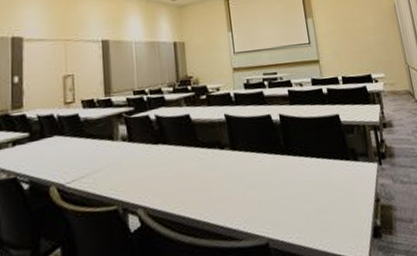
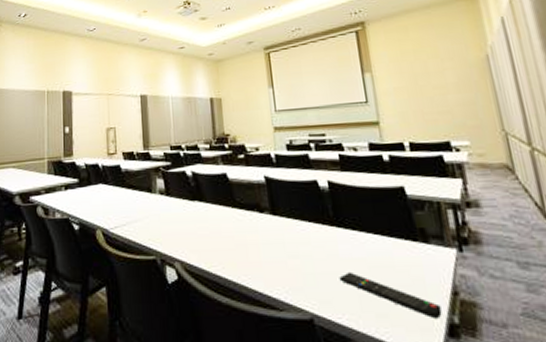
remote control: none [289,194,369,225] -> present [339,271,442,320]

